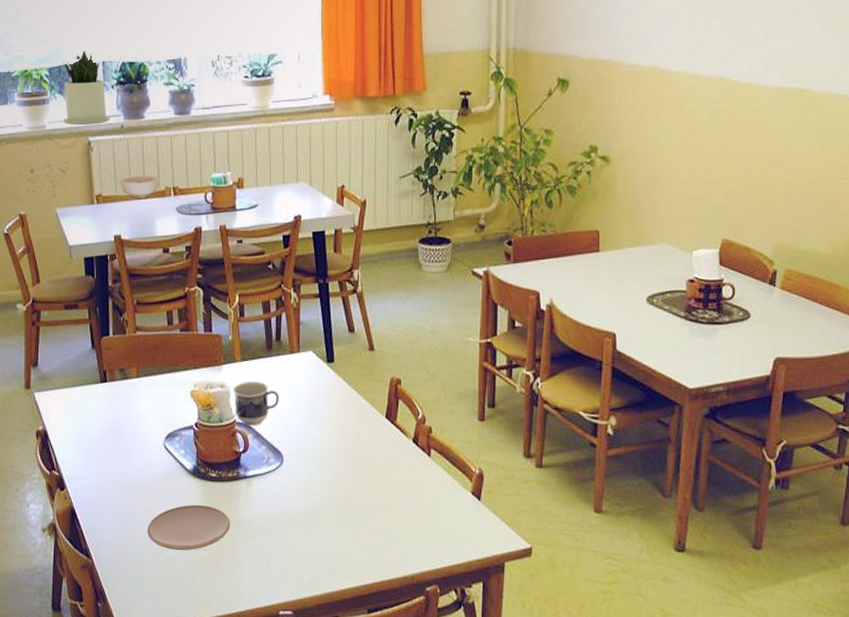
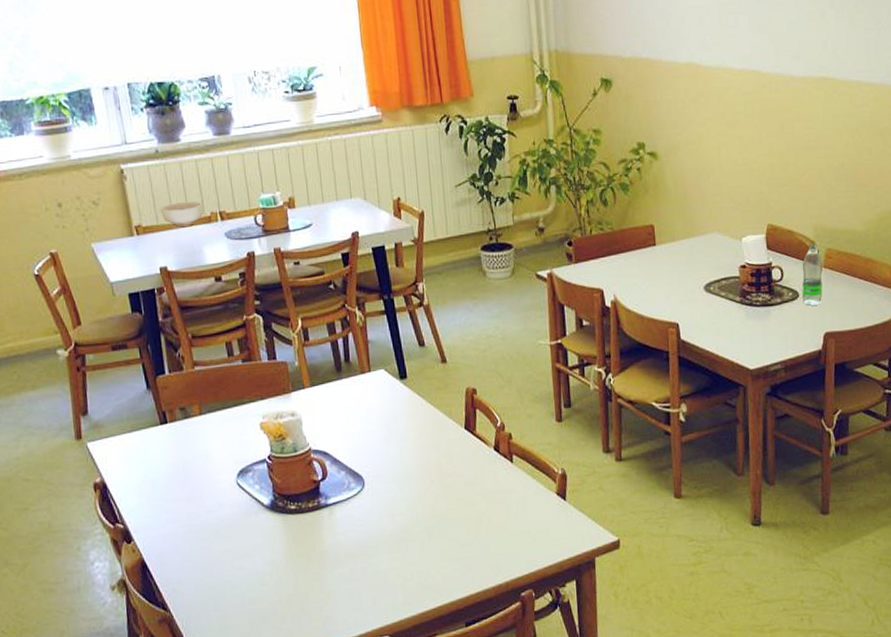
planter: present [62,50,111,126] -> none [83,72,144,153]
plate: present [148,505,231,551] -> none [227,539,316,591]
cup: present [232,381,279,425] -> none [304,405,354,452]
bottle: none [754,263,781,328] -> present [802,244,823,306]

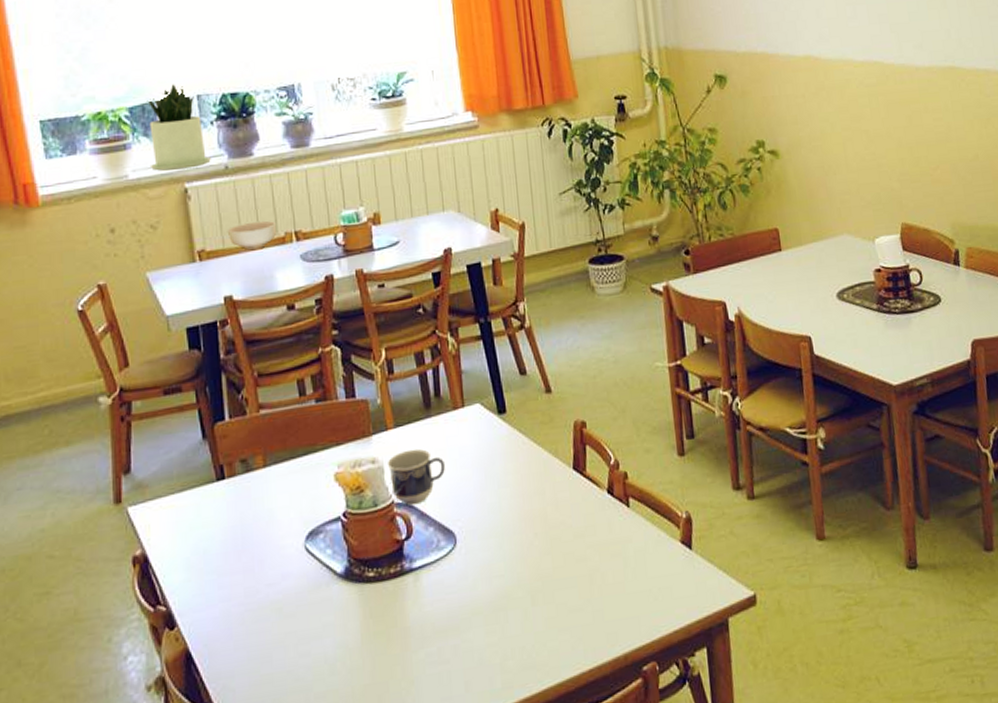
planter: none [83,72,144,153] -> present [147,84,212,171]
cup: none [304,405,354,452] -> present [387,448,445,505]
bottle: present [802,244,823,306] -> none [942,242,967,311]

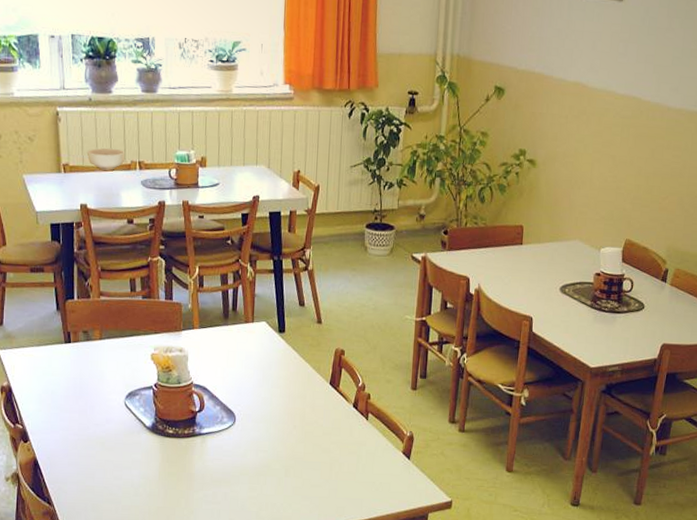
planter: present [147,84,212,171] -> none [31,22,80,96]
cup: present [387,448,445,505] -> none [190,346,234,387]

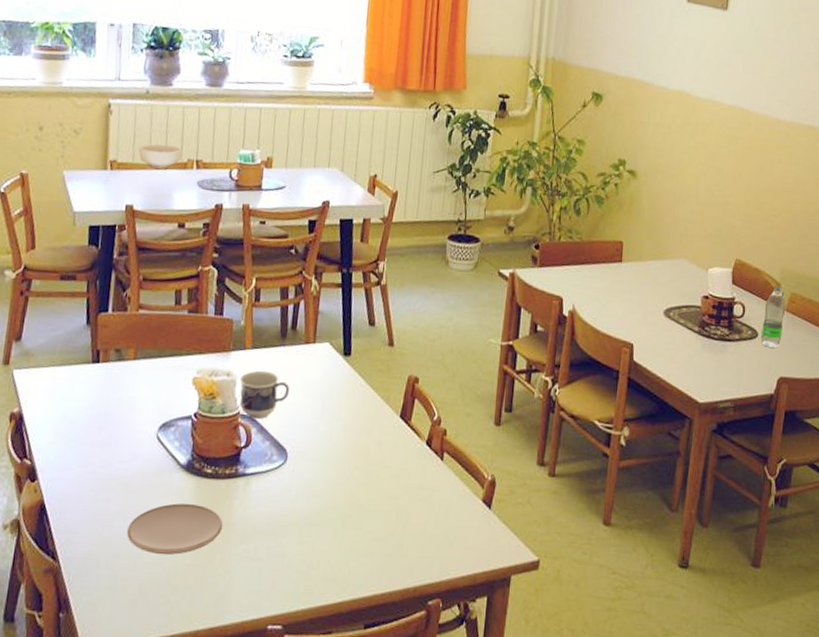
plate: none [107,458,186,500] -> present [127,503,223,555]
cup: none [190,346,234,387] -> present [239,370,289,419]
bottle: none [647,262,671,318] -> present [761,285,786,348]

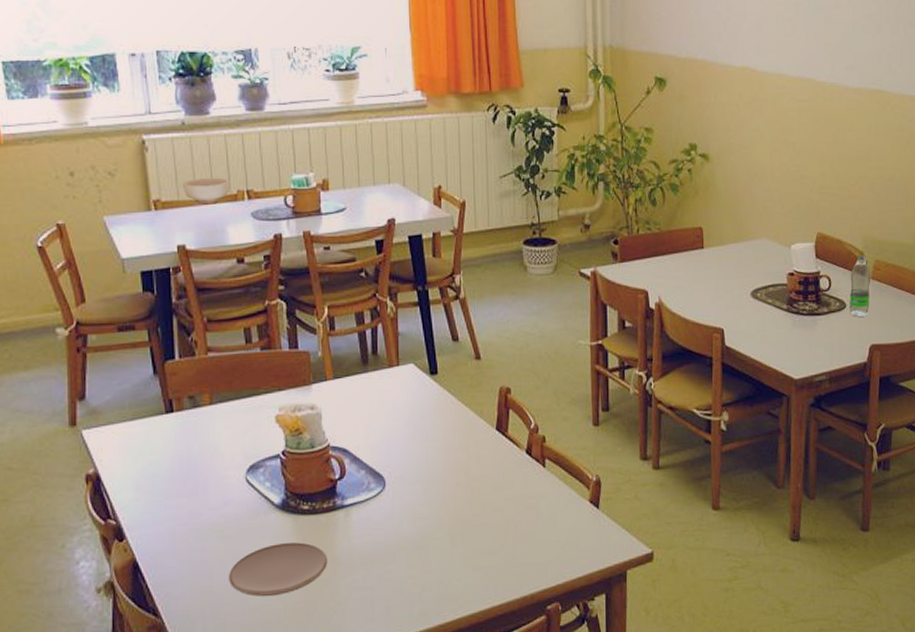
cup: present [239,370,289,419] -> none [324,399,378,449]

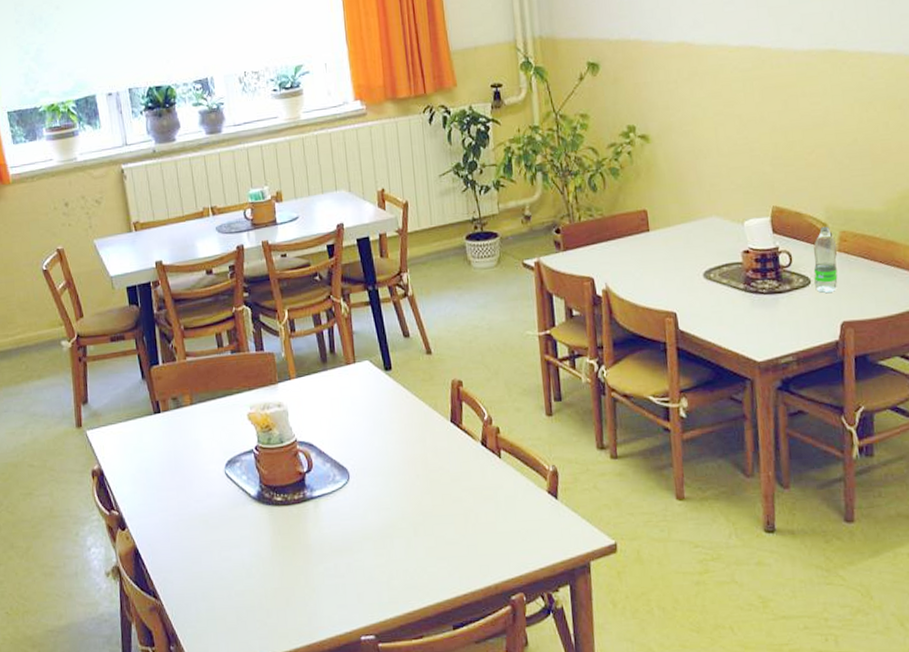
bowl: present [182,177,230,205] -> none [156,197,197,223]
plate: present [229,542,328,597] -> none [215,532,302,583]

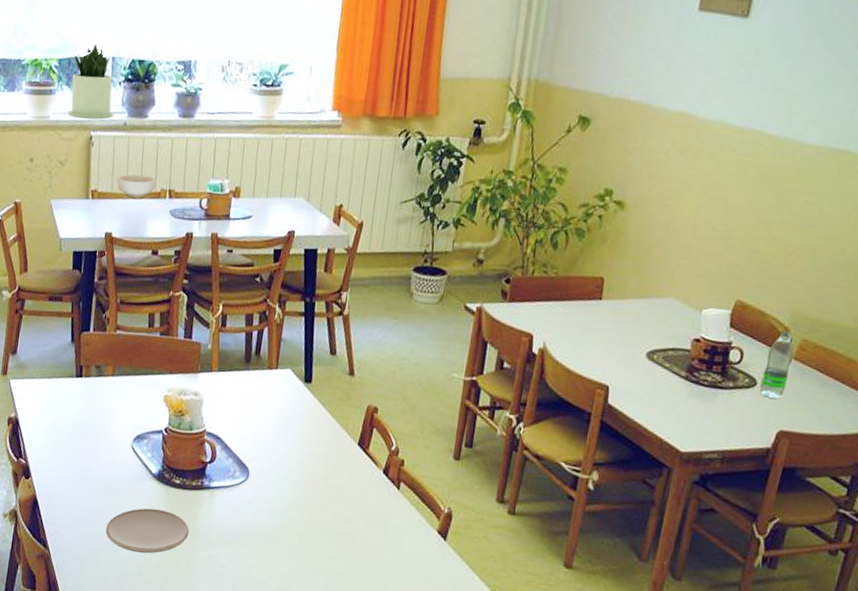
planter: none [89,79,143,155] -> present [67,44,116,120]
bowl: none [156,197,197,223] -> present [116,174,156,199]
plate: none [215,532,302,583] -> present [106,508,190,554]

